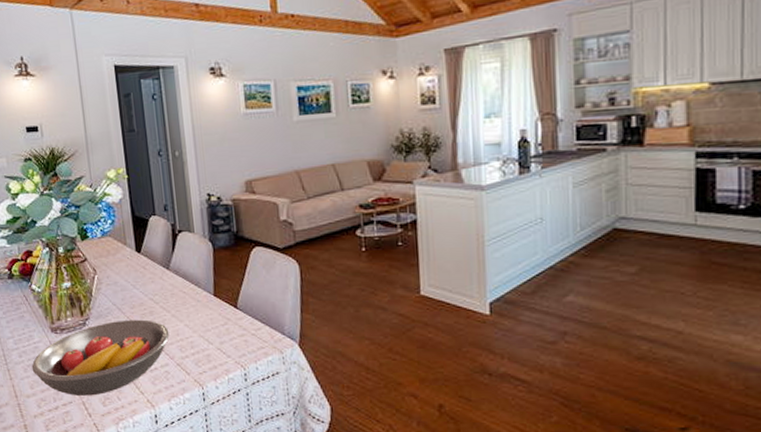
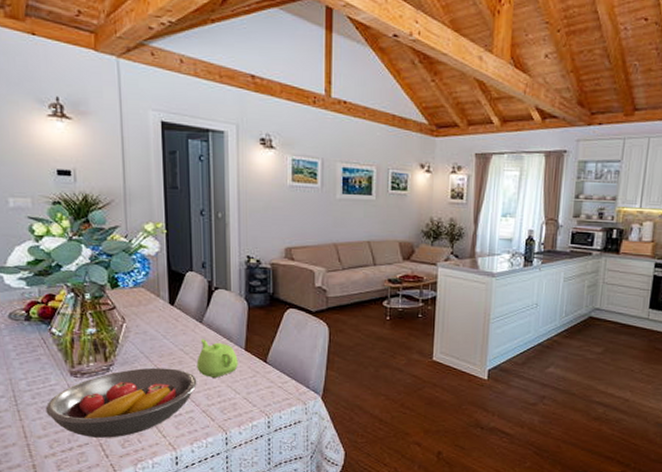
teapot: none [167,286,209,329] -> present [196,339,238,379]

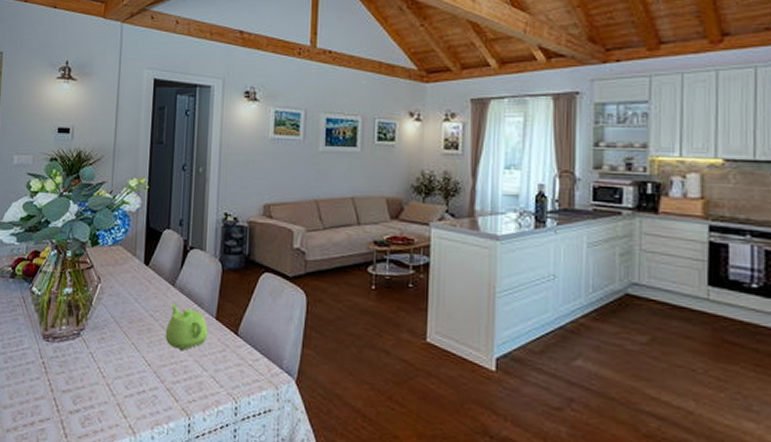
fruit bowl: present [45,367,197,438] -> none [15,334,164,415]

